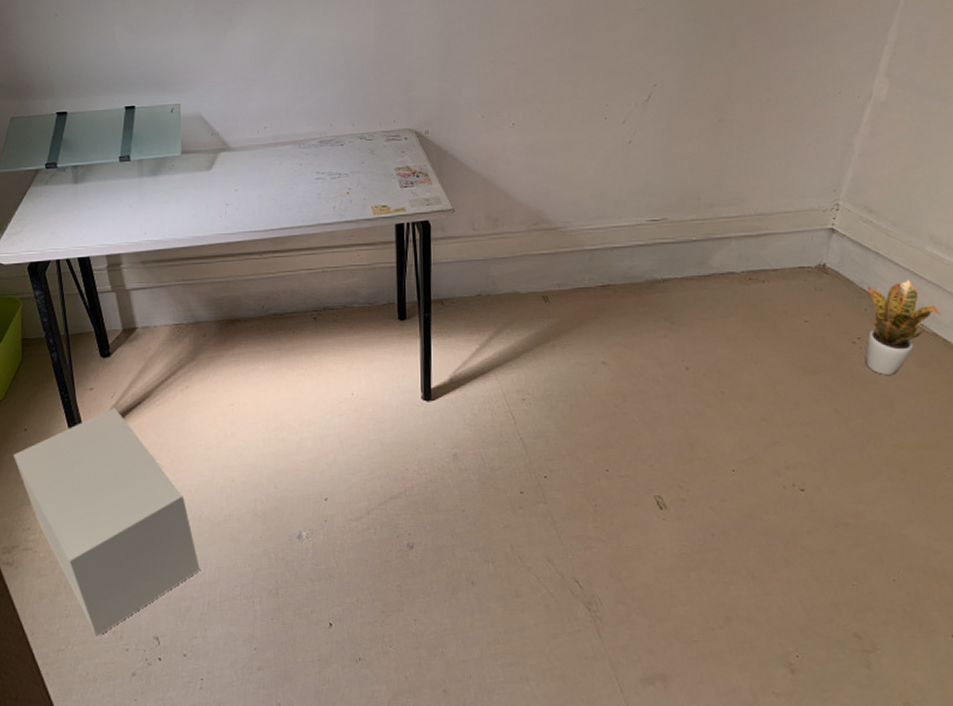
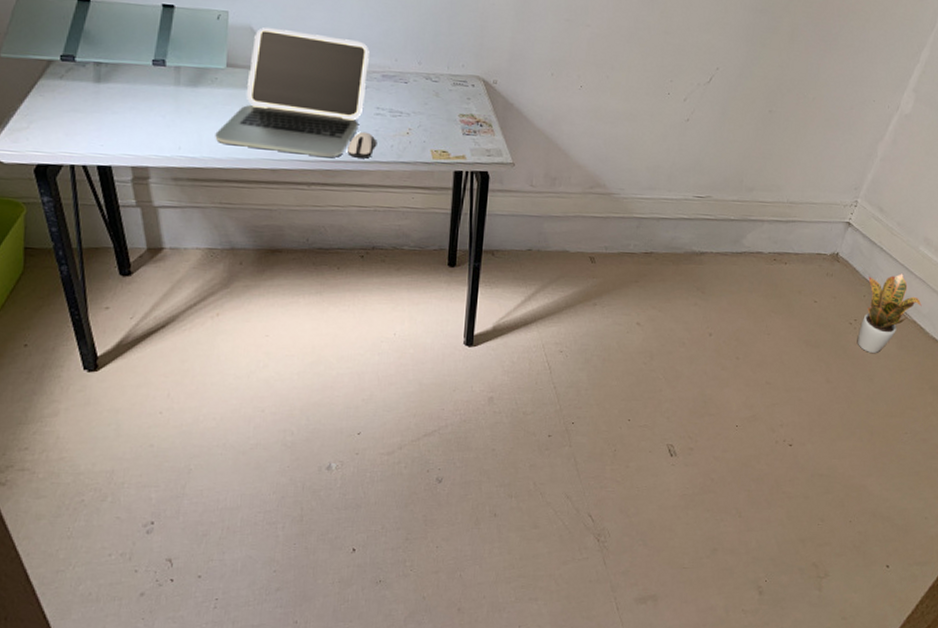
cardboard box: present [12,407,200,638] -> none [9,329,221,559]
laptop: none [175,112,306,226] -> present [215,28,369,158]
computer mouse: none [293,197,320,223] -> present [347,131,378,159]

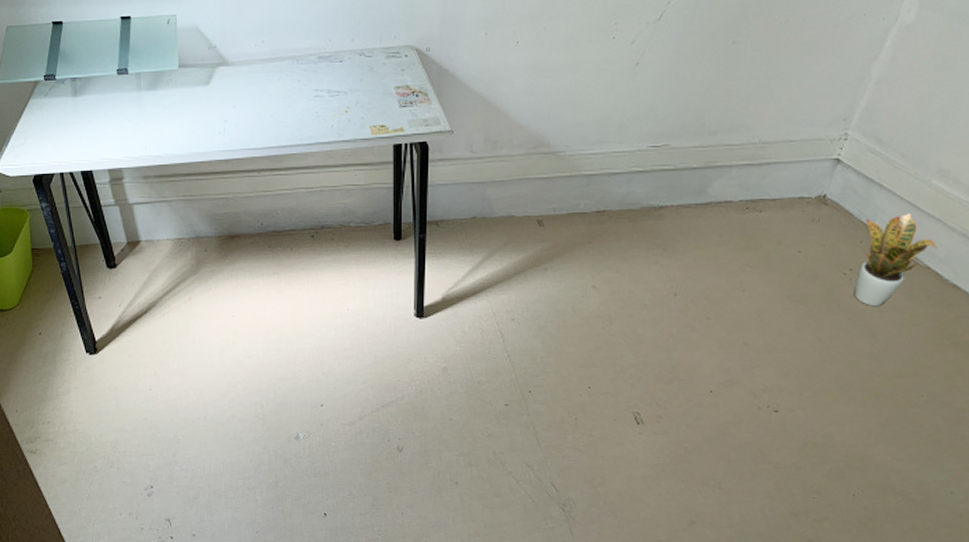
laptop: present [215,28,369,158] -> none [174,25,305,144]
computer mouse: present [347,131,378,159] -> none [292,115,318,141]

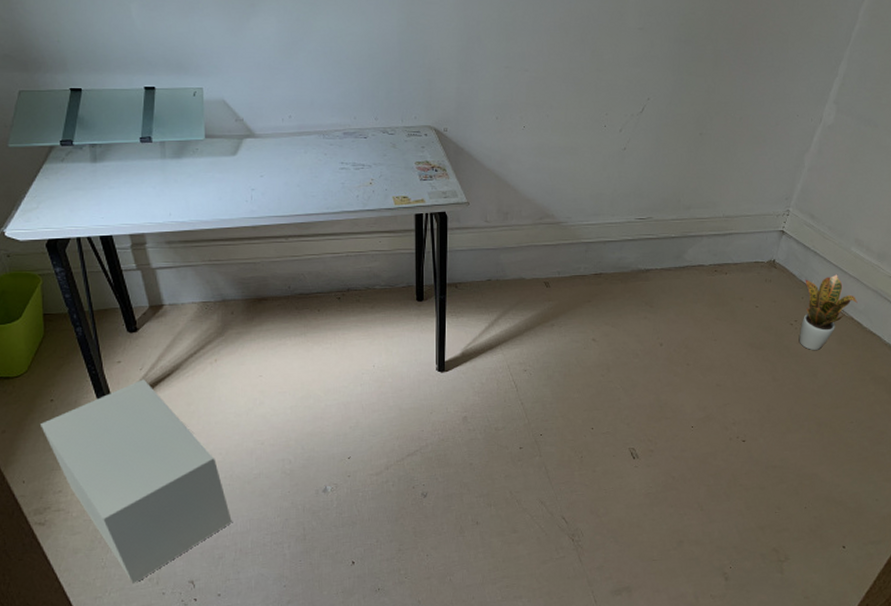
cardboard box: none [30,316,206,518] -> present [39,379,232,585]

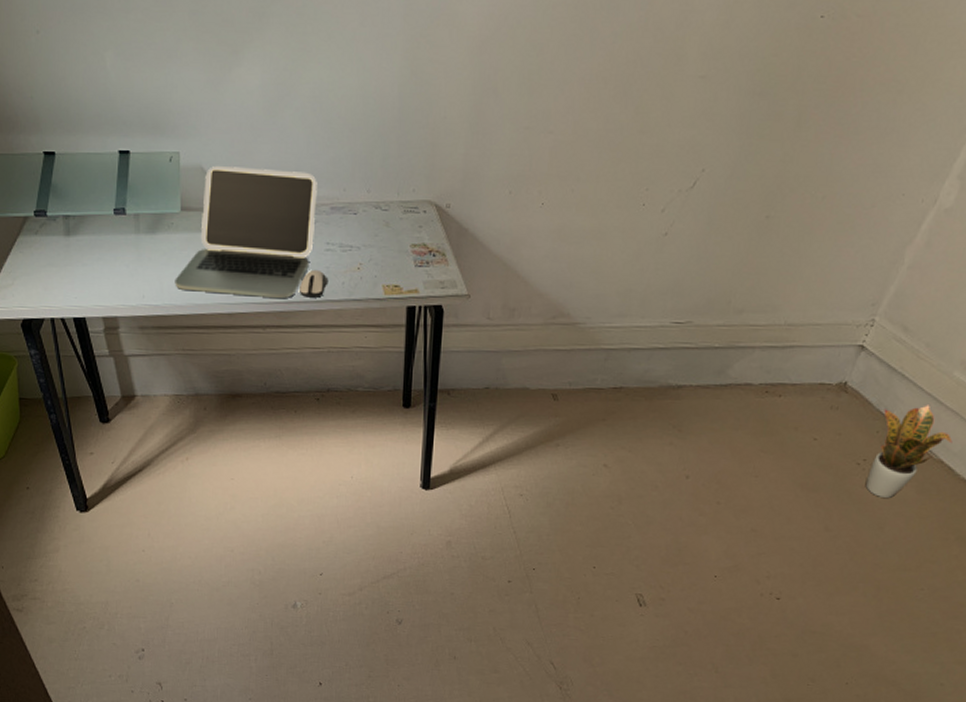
cardboard box: present [39,379,232,585] -> none [16,473,200,679]
laptop: none [200,100,331,212] -> present [175,166,317,299]
computer mouse: none [318,185,344,209] -> present [300,269,329,298]

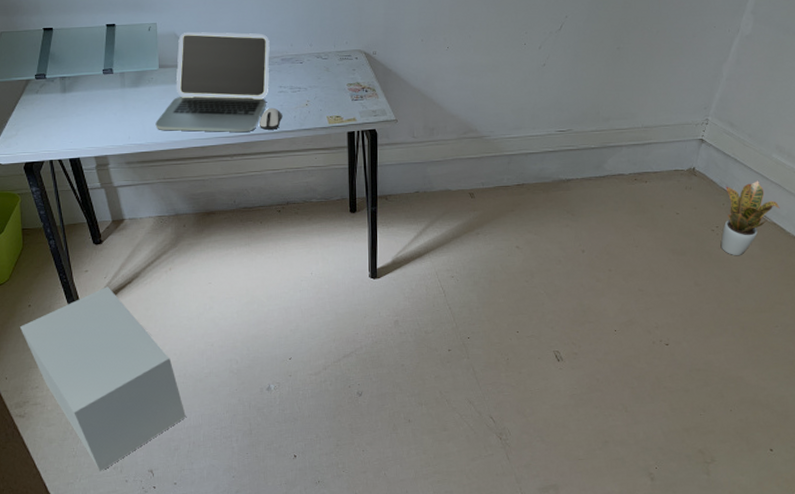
cardboard box: none [16,473,200,679] -> present [19,286,186,472]

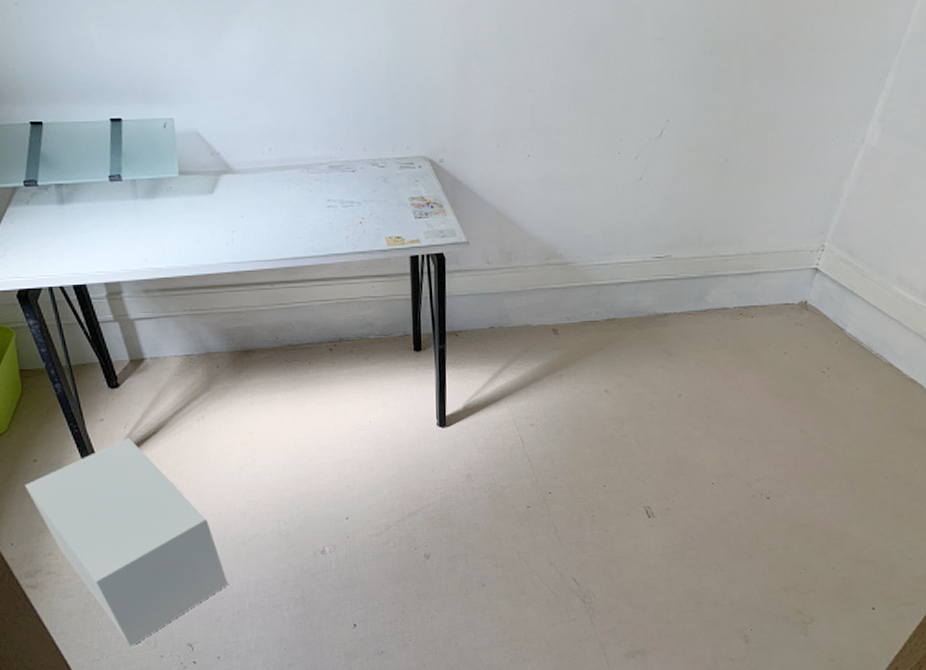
laptop: present [155,32,270,133] -> none [177,131,315,256]
computer mouse: present [259,107,283,130] -> none [304,225,333,252]
potted plant: present [720,181,780,256] -> none [831,316,898,401]

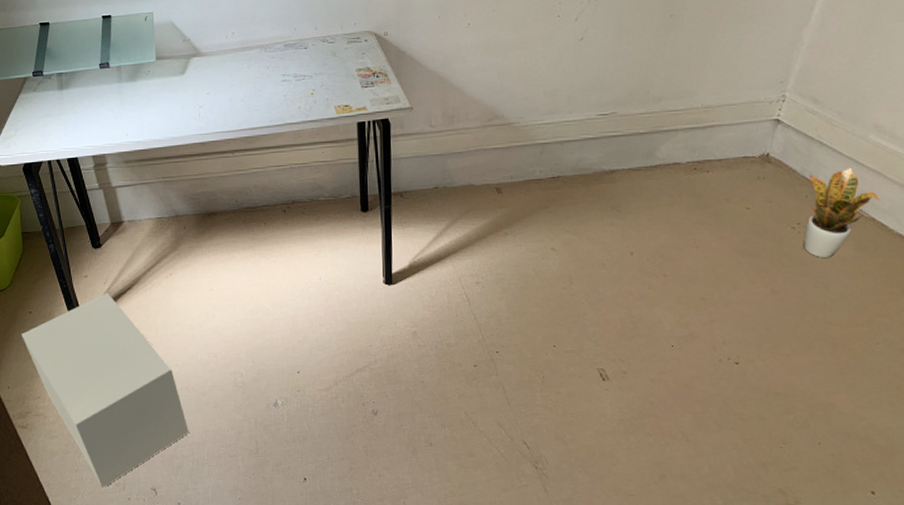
potted plant: none [831,316,898,401] -> present [803,167,880,259]

